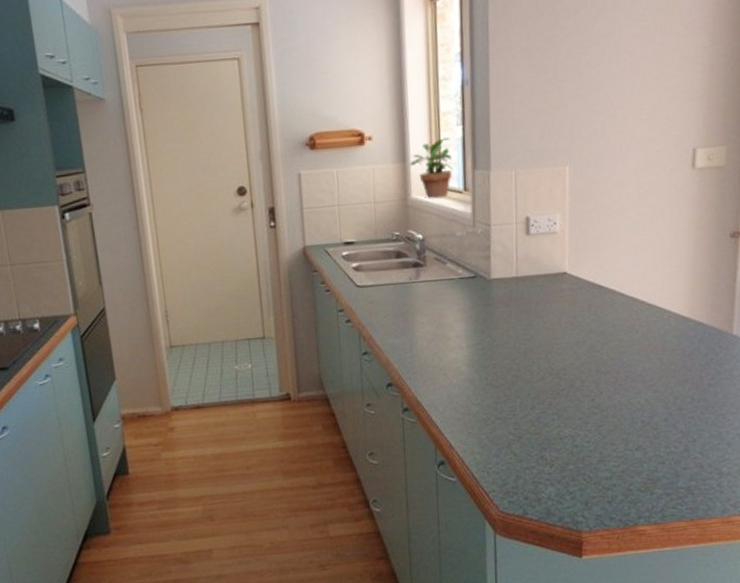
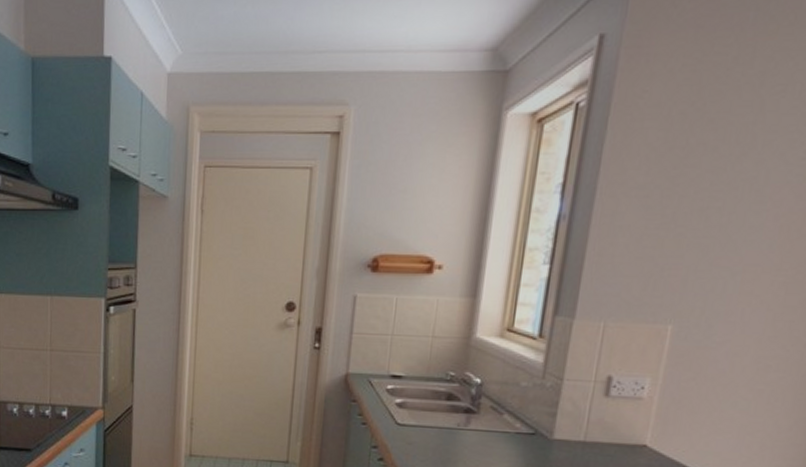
potted plant: present [410,137,454,199] -> none [480,276,533,342]

